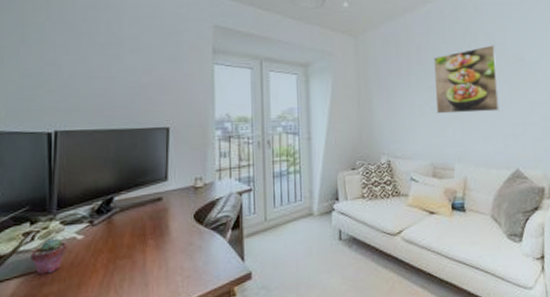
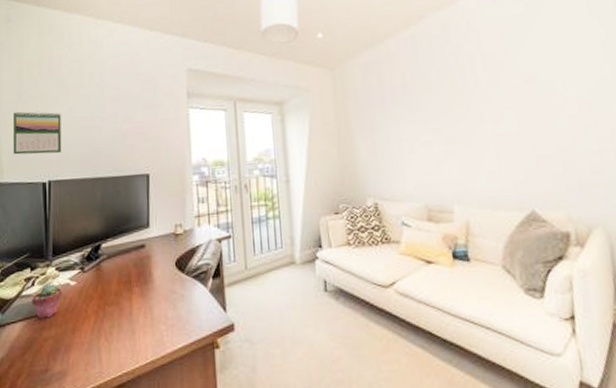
calendar: none [12,56,72,103] -> present [13,111,62,155]
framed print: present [434,45,500,114] -> none [422,66,506,149]

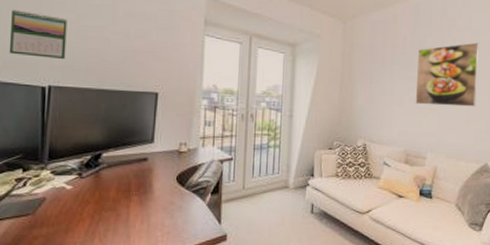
potted succulent: present [32,283,63,319] -> none [22,186,57,218]
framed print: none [422,66,506,149] -> present [415,42,480,107]

